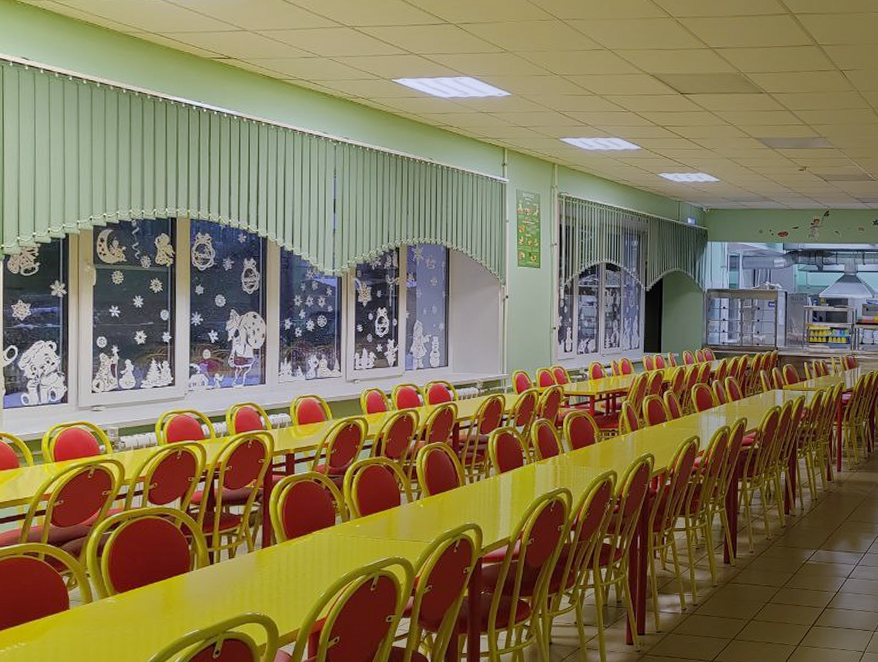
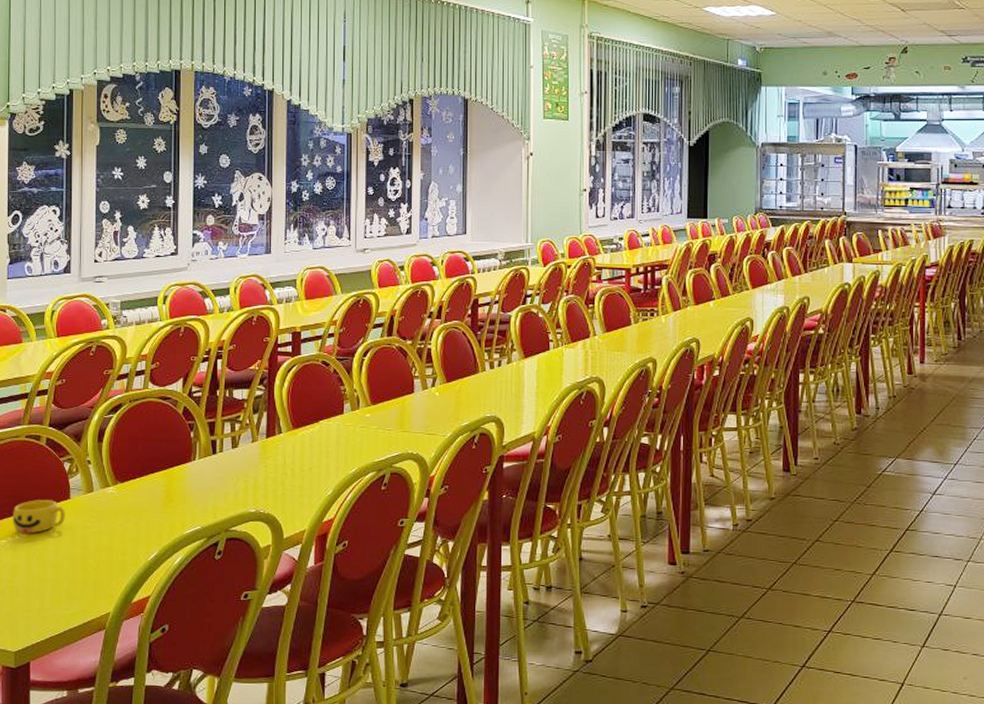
cup: none [11,611,64,643] -> present [13,500,65,534]

